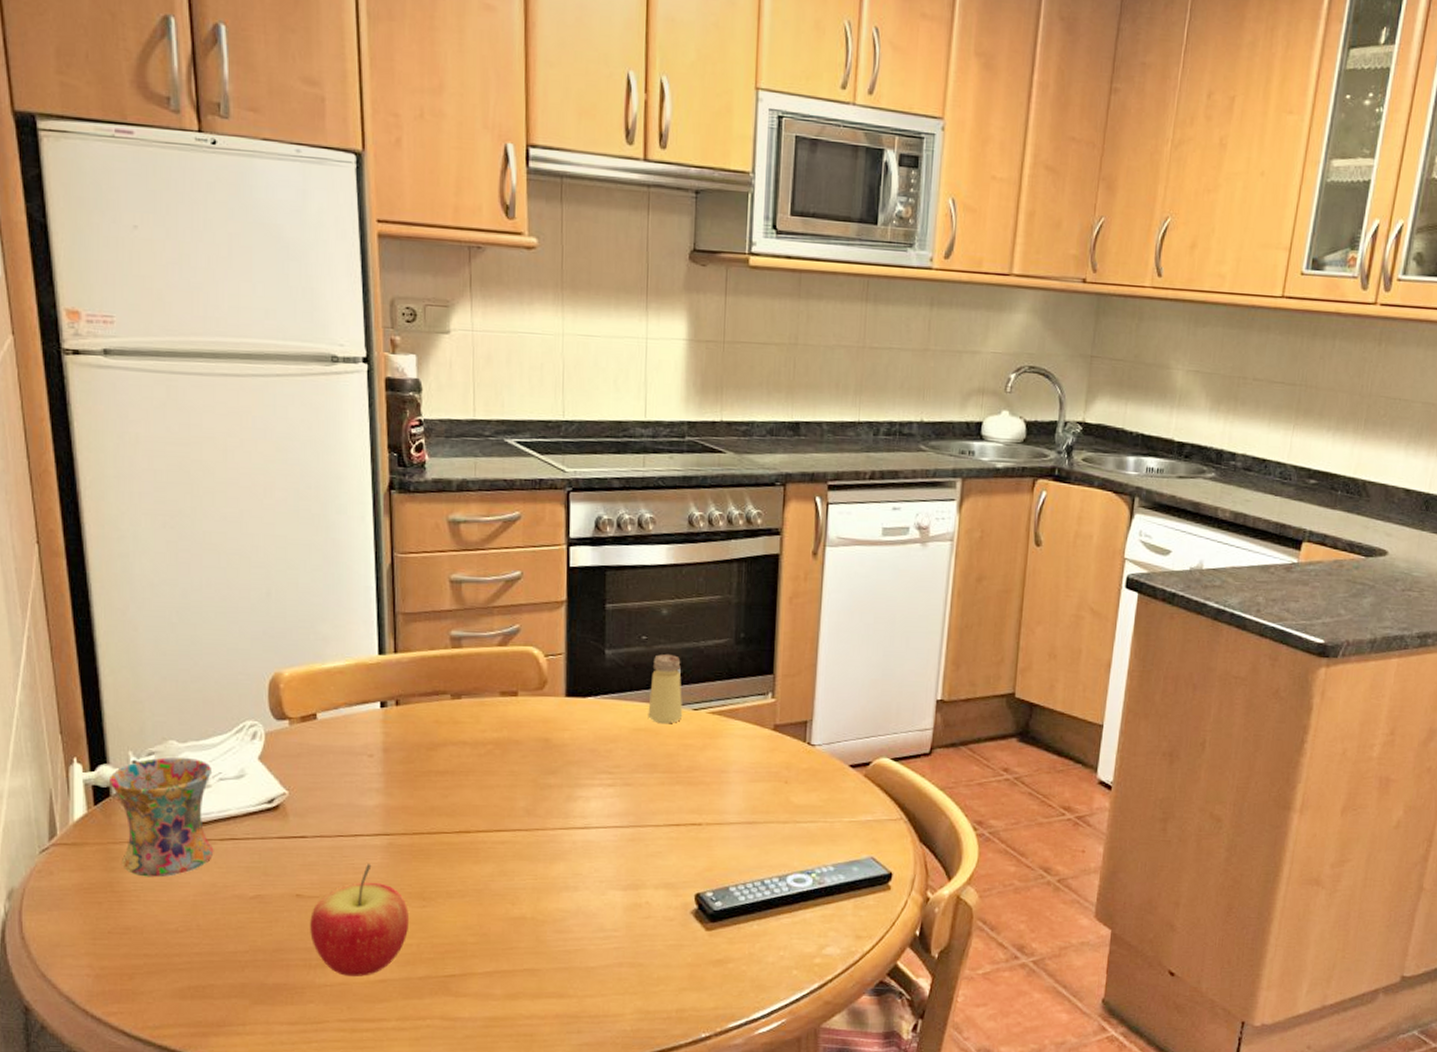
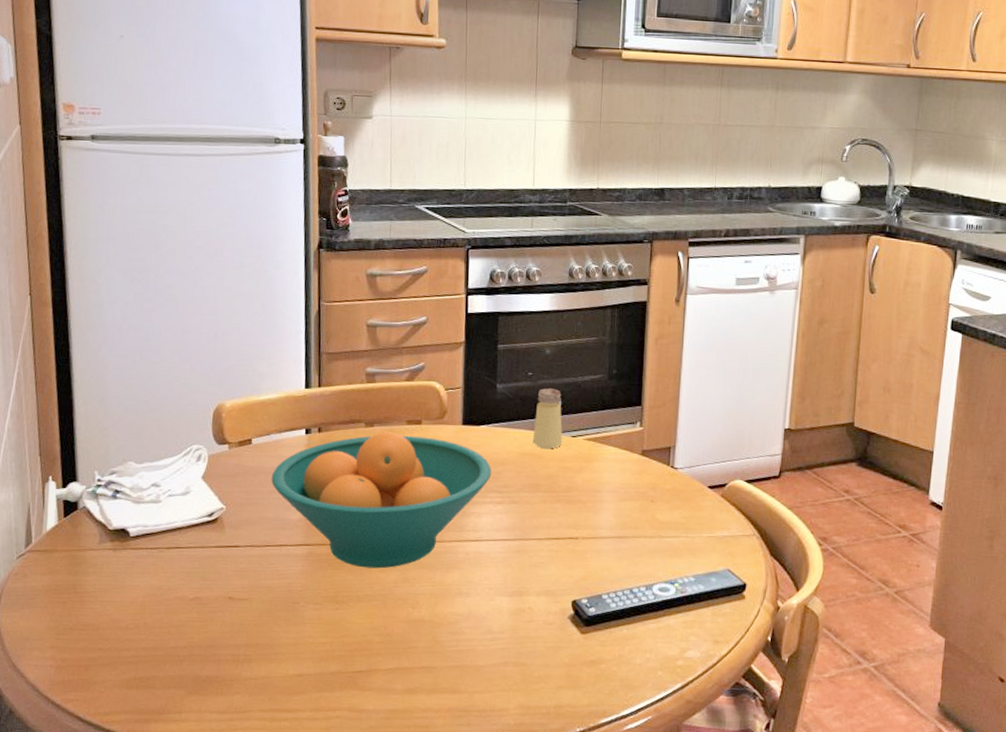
mug: present [110,756,214,878] -> none [78,475,162,581]
apple: present [310,864,408,976] -> none [239,571,324,671]
fruit bowl: none [341,704,601,861] -> present [271,431,492,569]

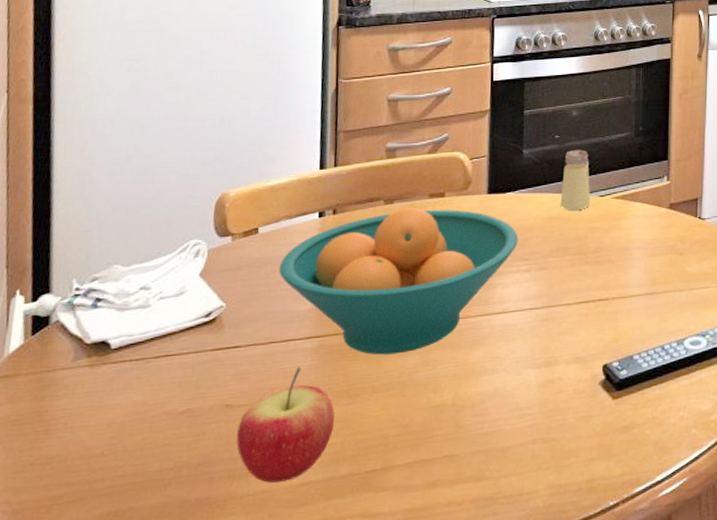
apple: none [239,571,324,671] -> present [236,367,335,483]

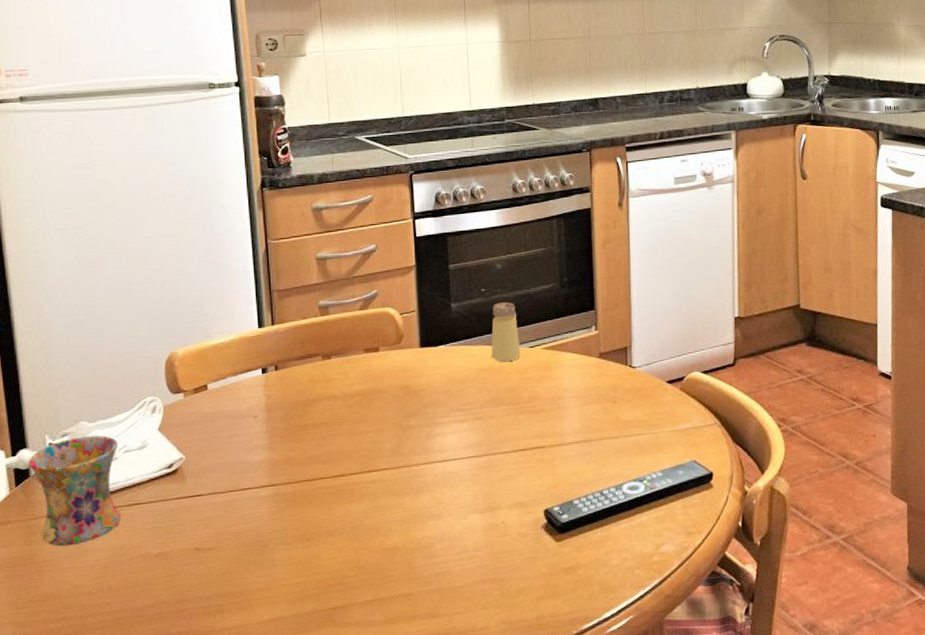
mug: none [50,280,153,403] -> present [29,435,122,547]
apple: present [236,367,335,483] -> none [208,513,295,619]
fruit bowl: present [279,207,519,355] -> none [230,362,453,502]

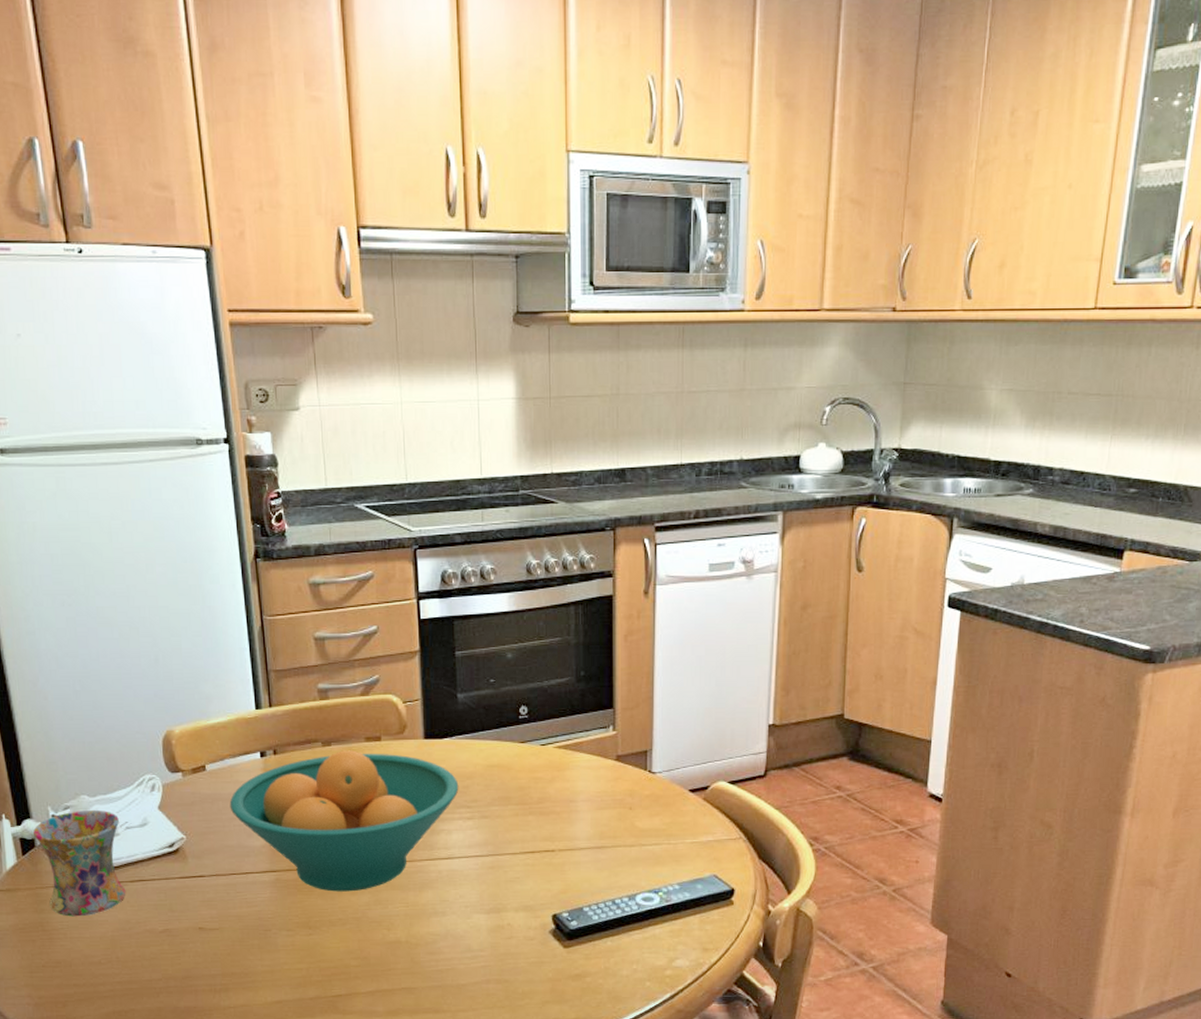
fruit bowl: none [230,362,453,502] -> present [229,750,459,892]
saltshaker: present [491,301,521,363] -> none [499,694,532,760]

